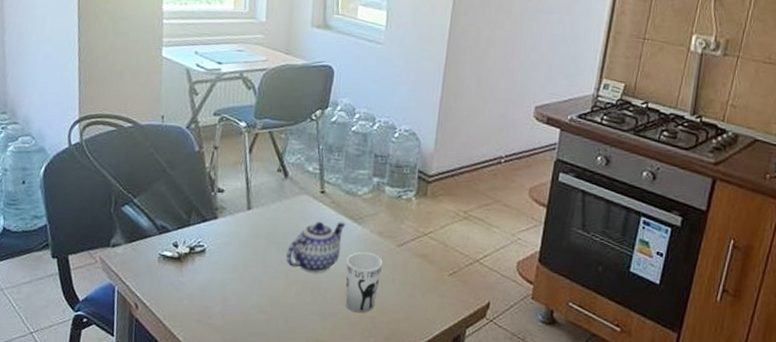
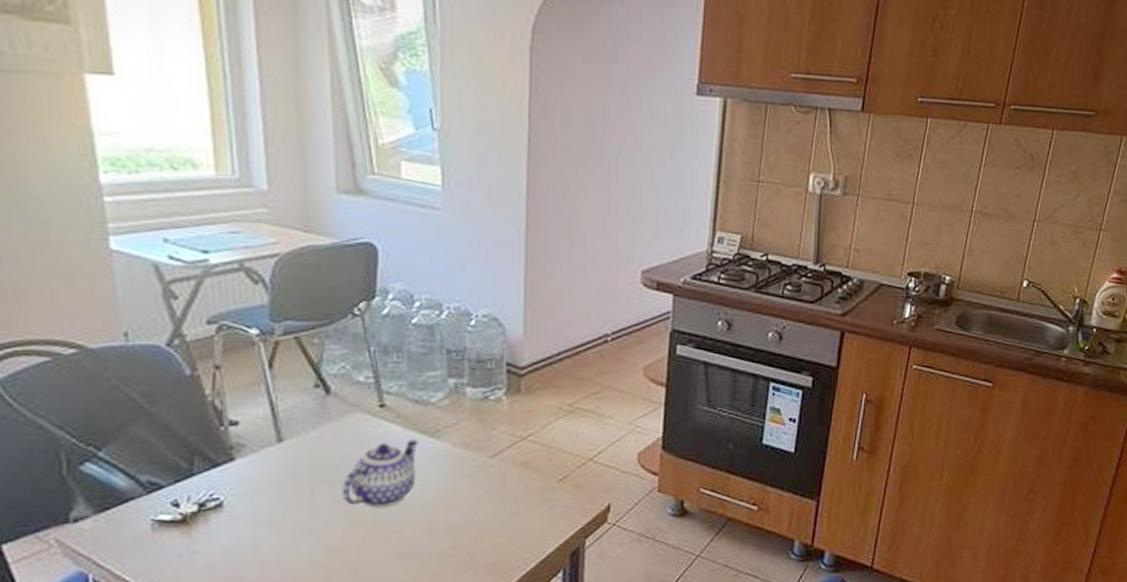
cup: present [345,252,383,313] -> none [426,470,474,546]

